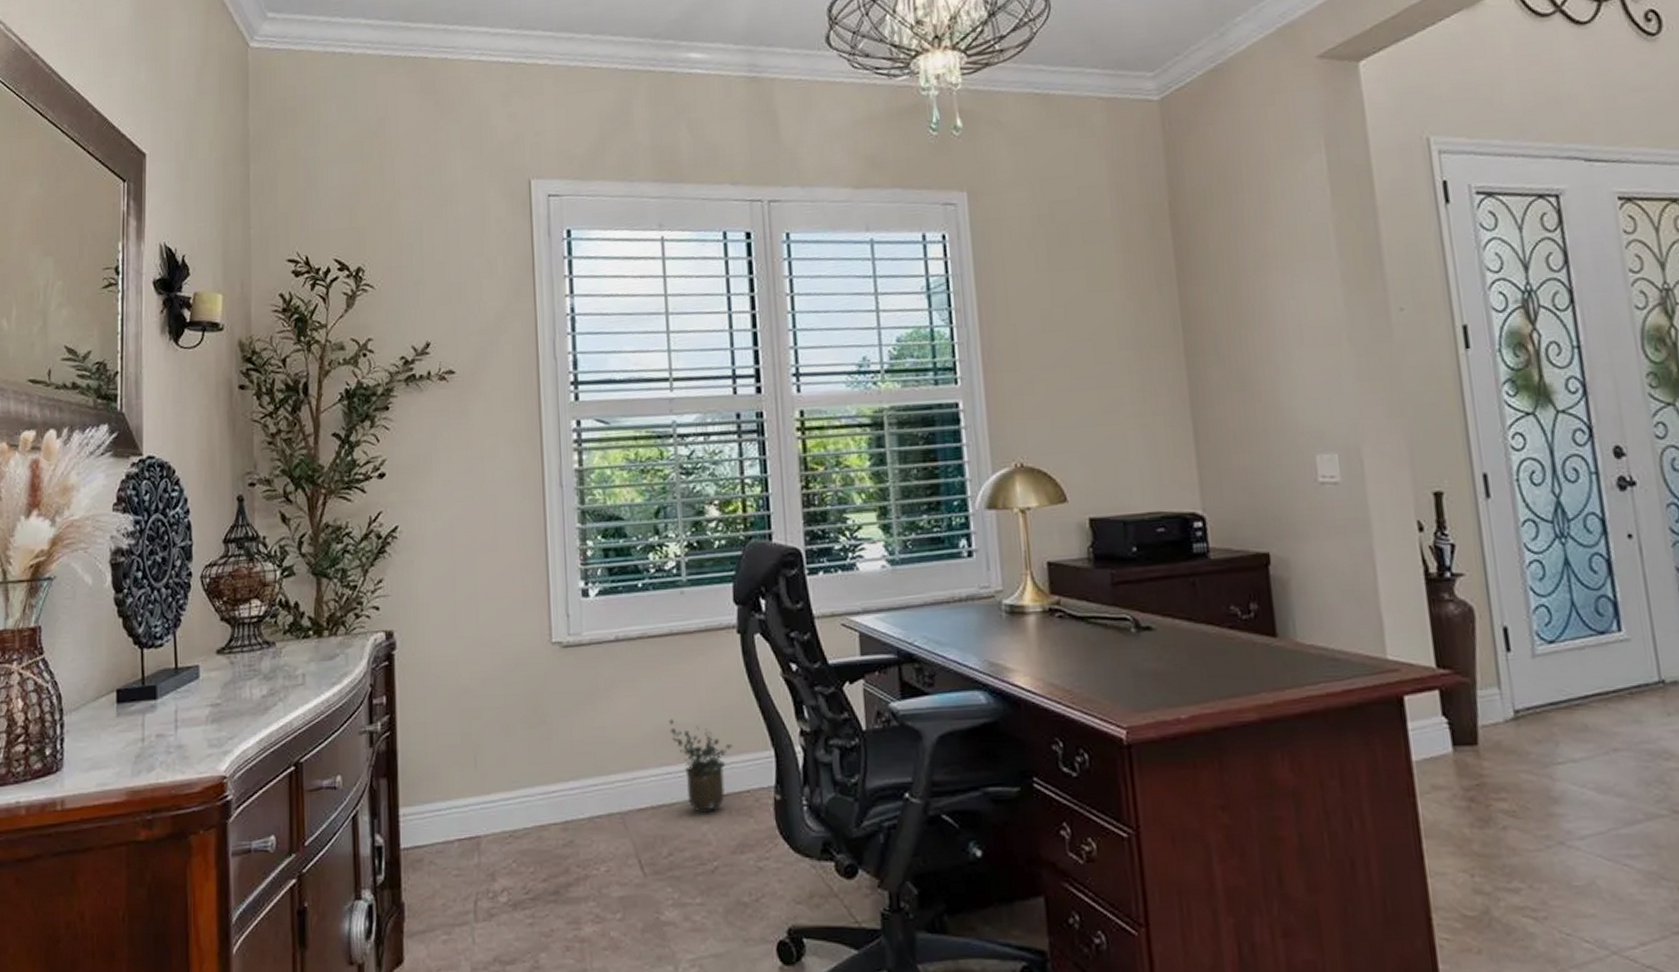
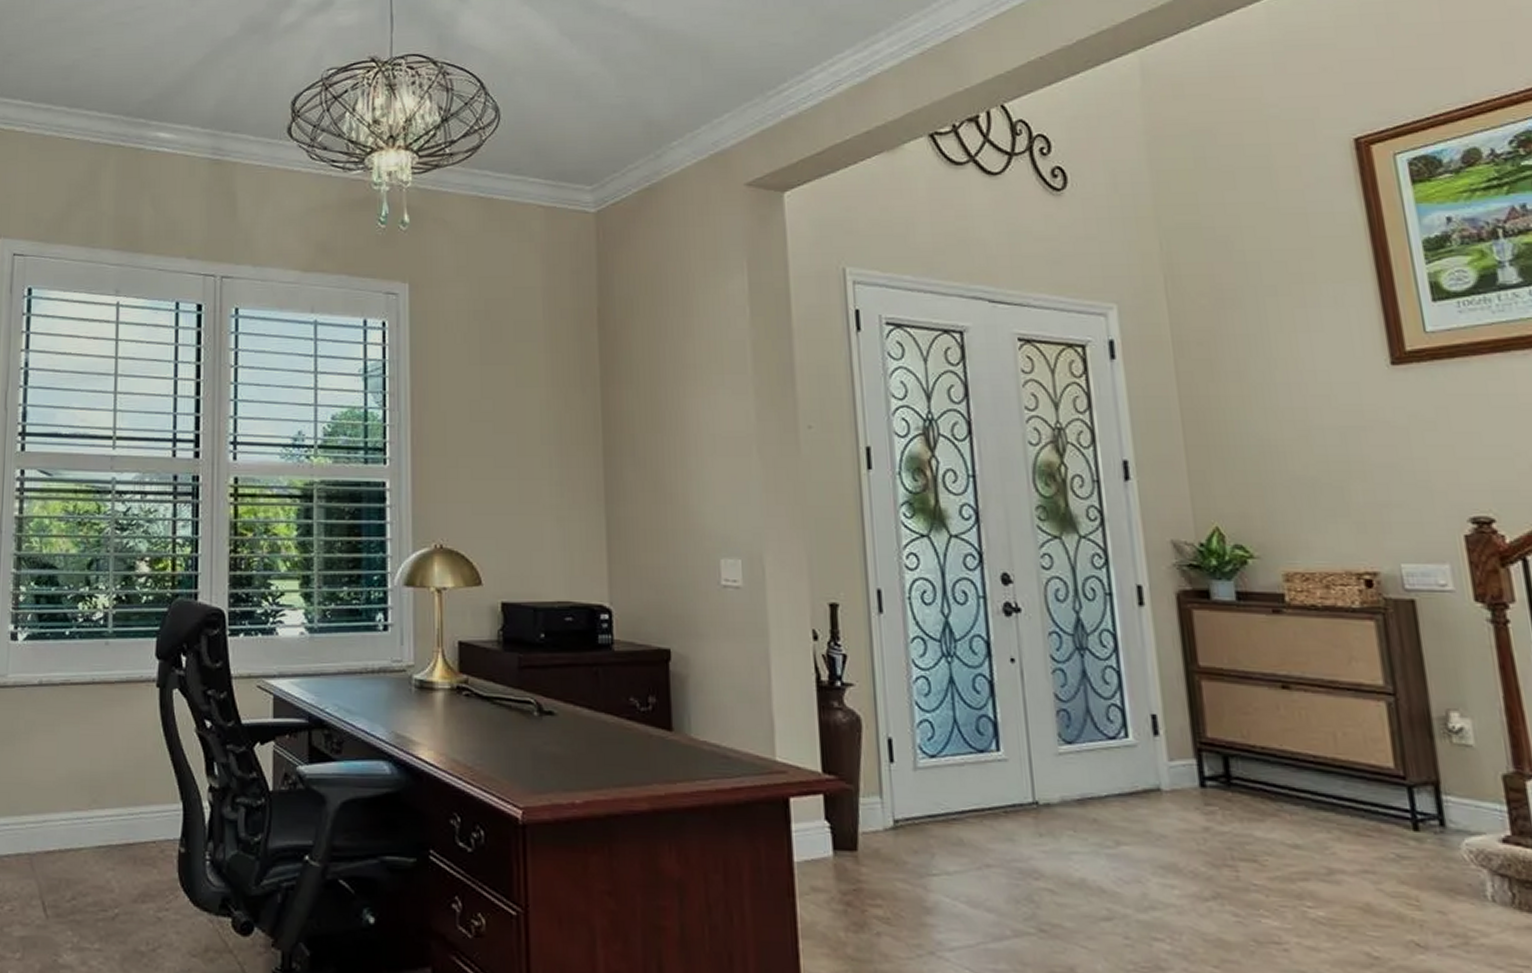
potted plant: present [668,719,732,813] -> none [83,765,143,860]

